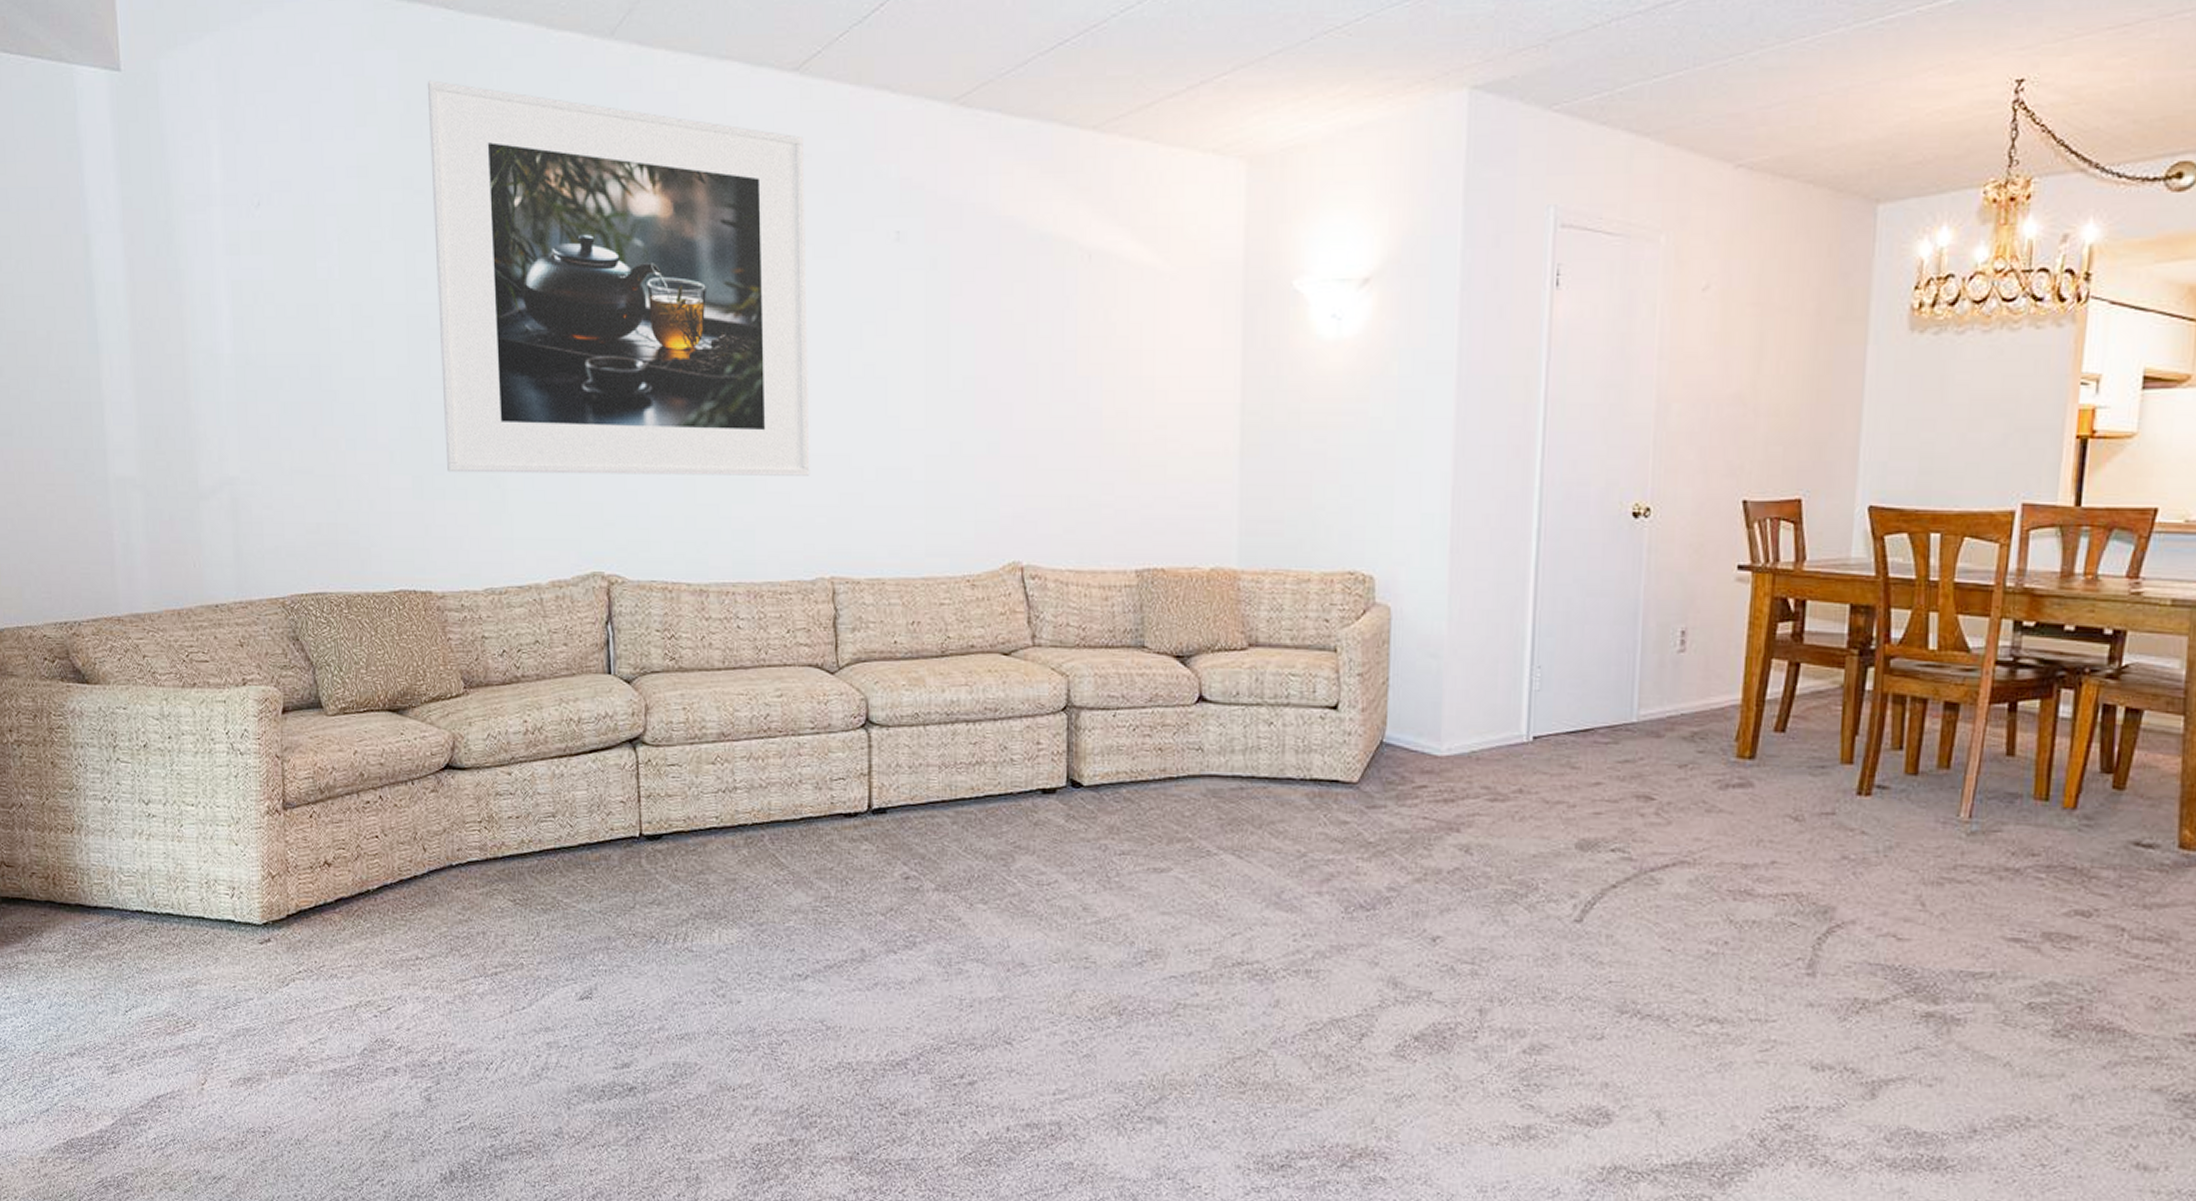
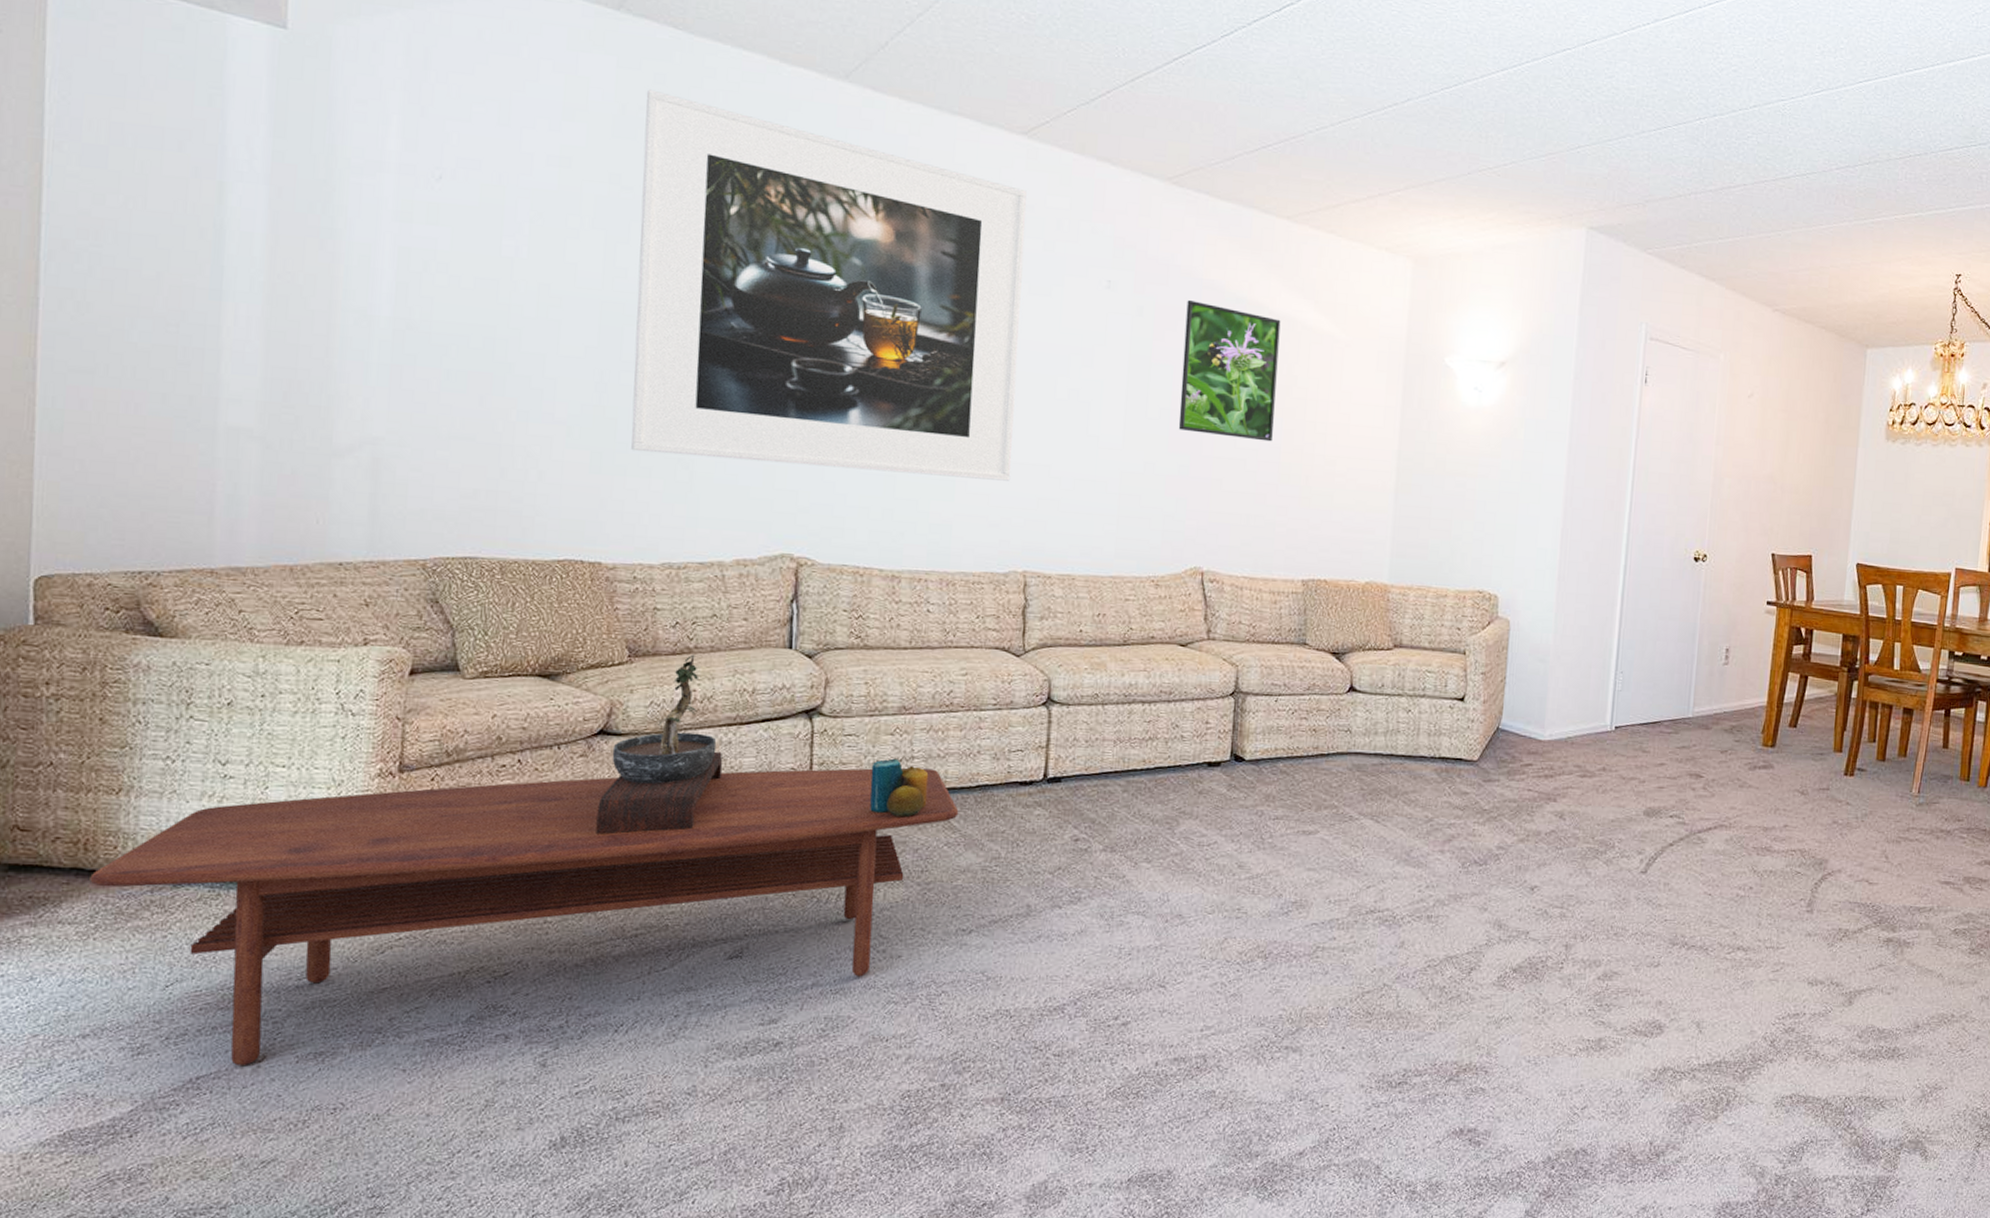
coffee table: none [60,800,785,1088] -> present [90,768,959,1067]
bonsai tree: none [451,683,558,872] -> present [596,654,723,835]
candle: none [696,789,753,853] -> present [870,758,929,818]
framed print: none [984,244,1093,406] -> present [1178,300,1281,442]

